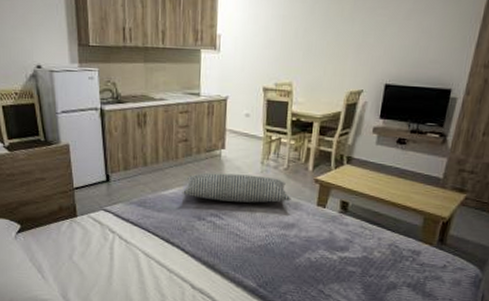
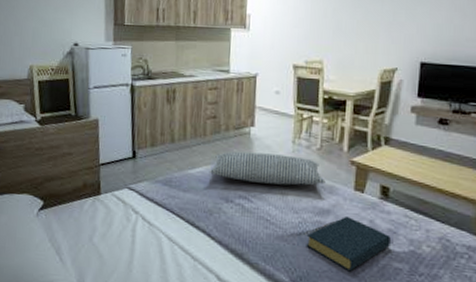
hardback book: none [272,228,347,276] -> present [306,215,391,272]

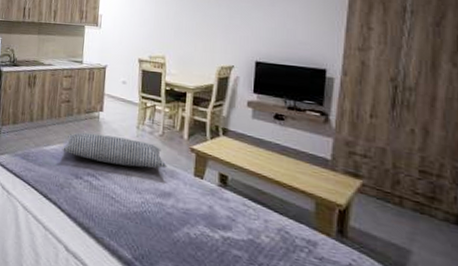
hardback book: present [306,215,391,272] -> none [148,199,229,255]

